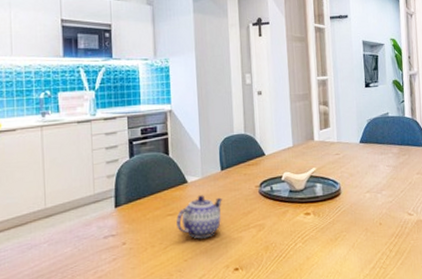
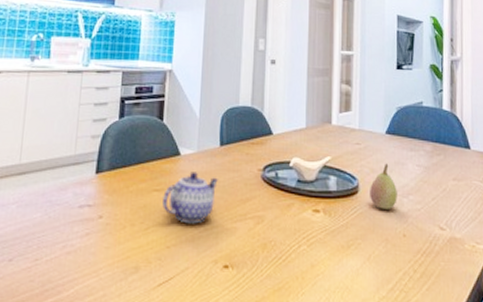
fruit: none [350,167,373,205] -> present [370,163,397,209]

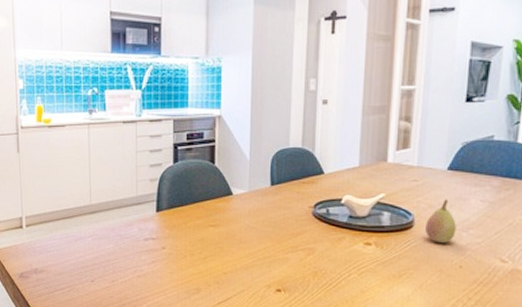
teapot: present [162,172,219,224] -> none [218,209,271,255]

